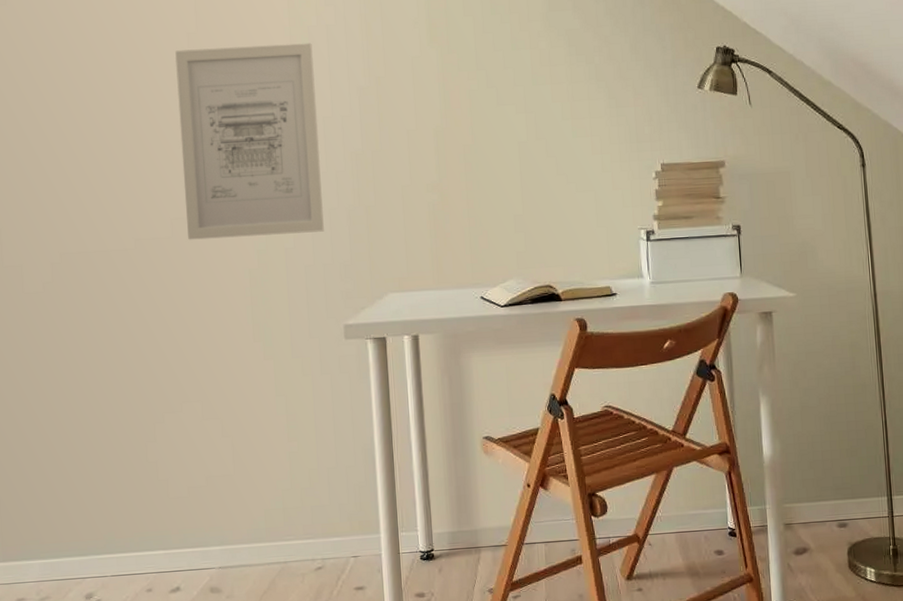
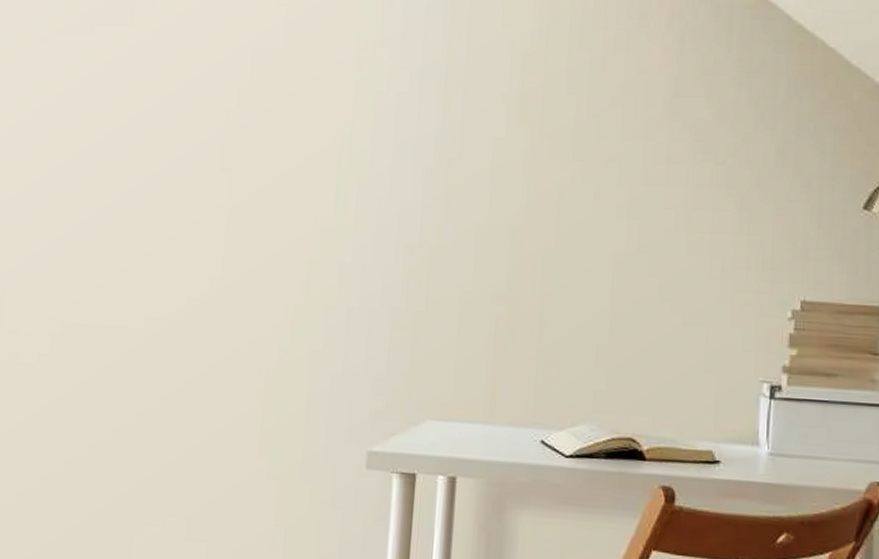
wall art: present [175,43,324,240] -> none [203,108,378,335]

